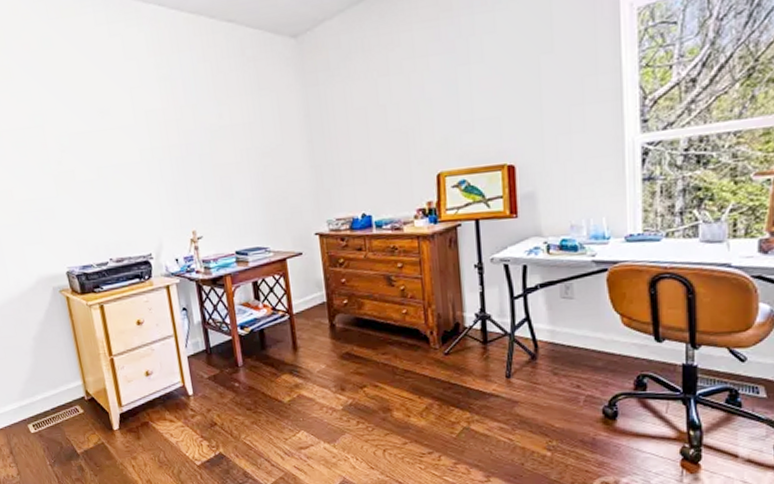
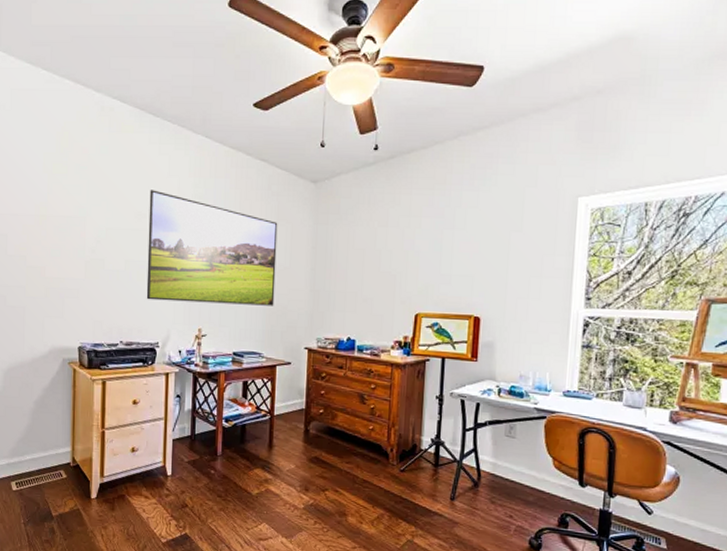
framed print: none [107,79,272,208] -> present [146,190,278,306]

